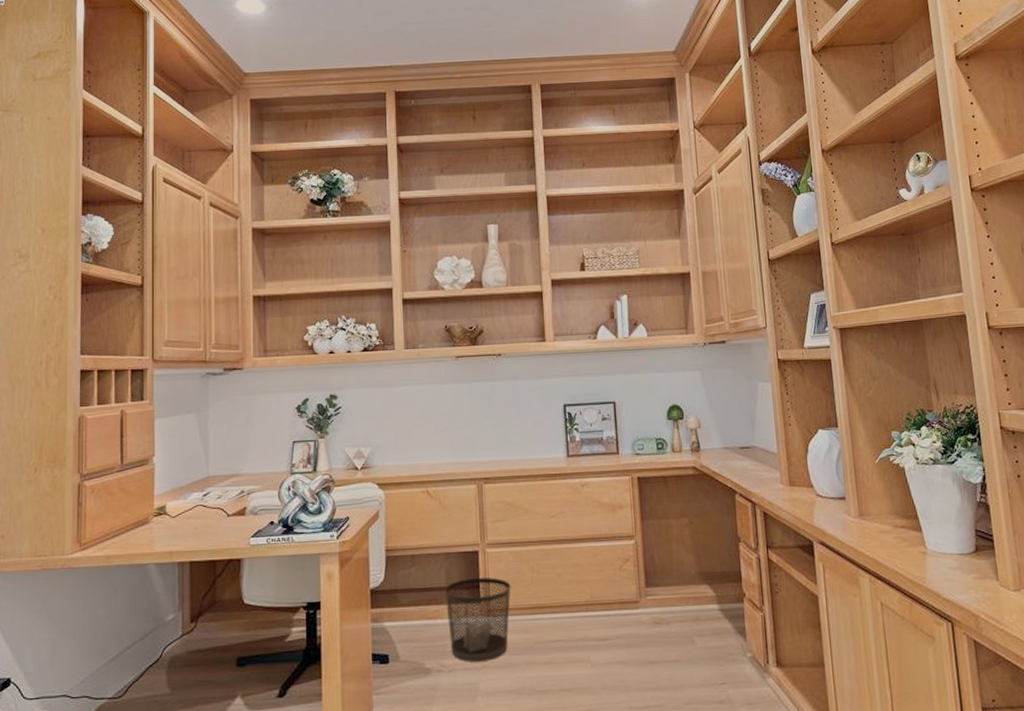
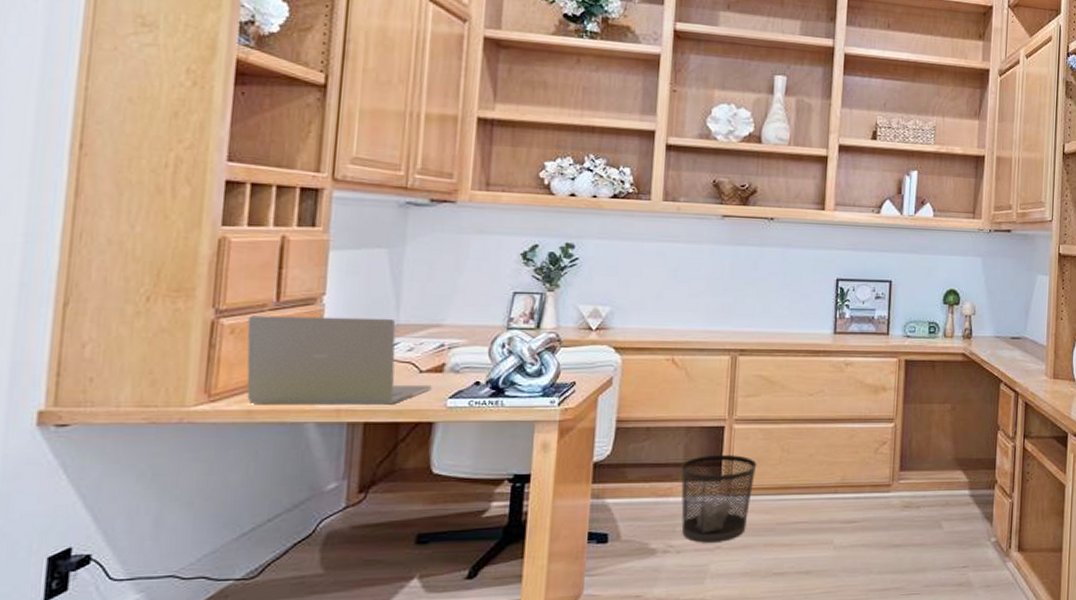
laptop: none [103,471,238,551] -> present [246,315,432,405]

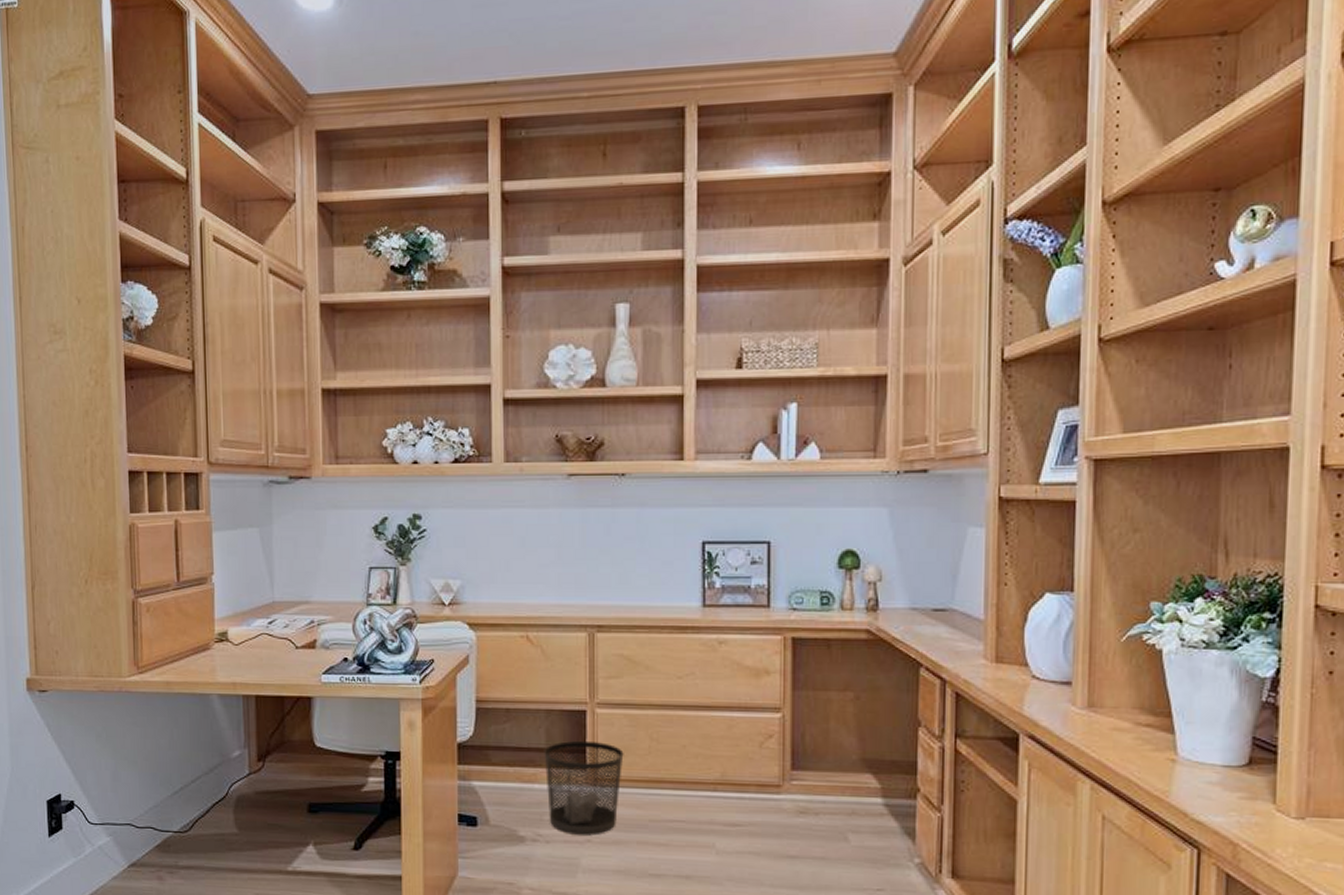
laptop: present [246,315,432,405] -> none [158,595,307,679]

